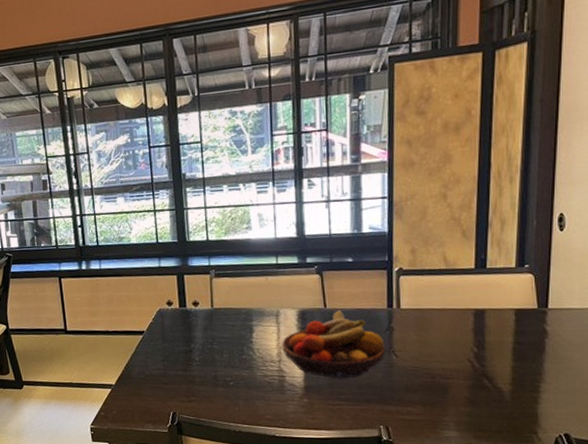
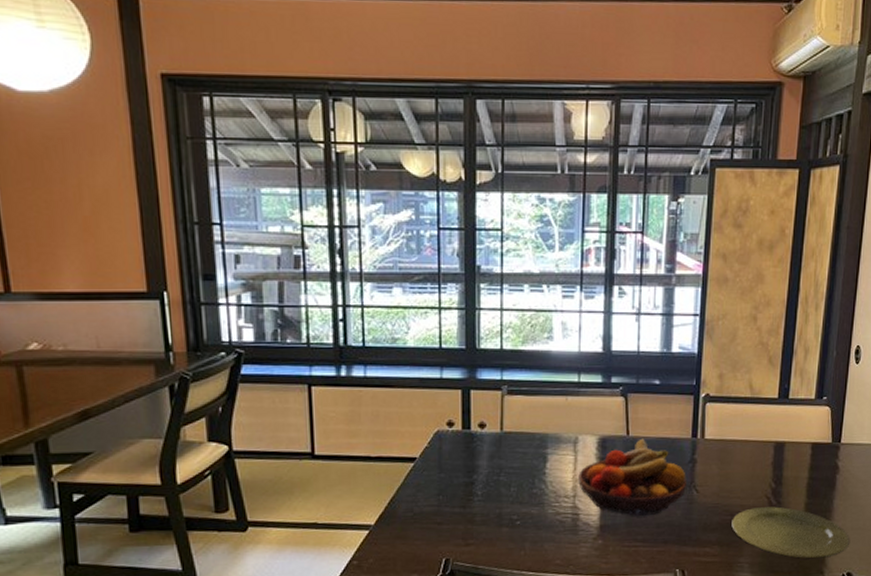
plate: none [433,370,565,419] -> present [731,506,849,559]

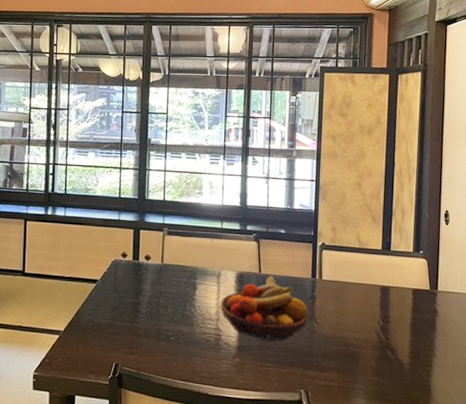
plate: present [731,506,849,559] -> none [347,341,452,391]

